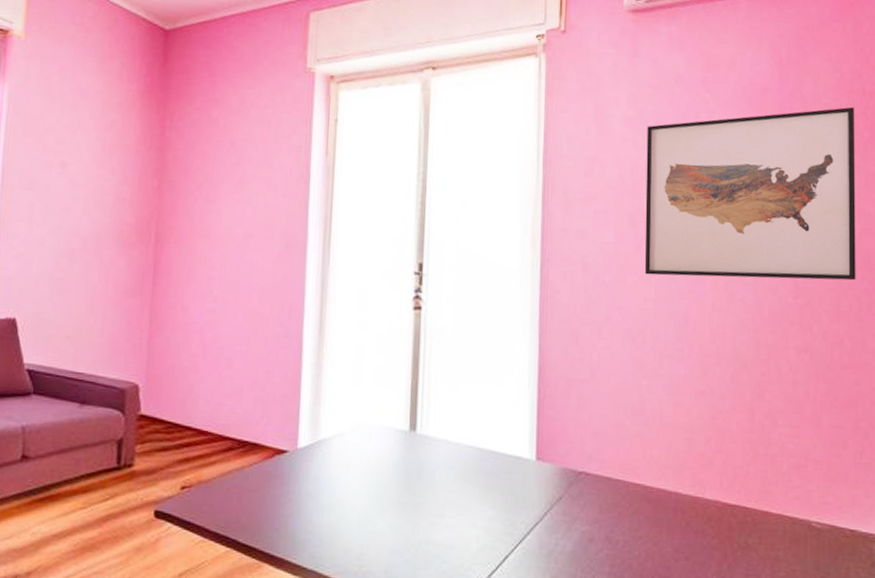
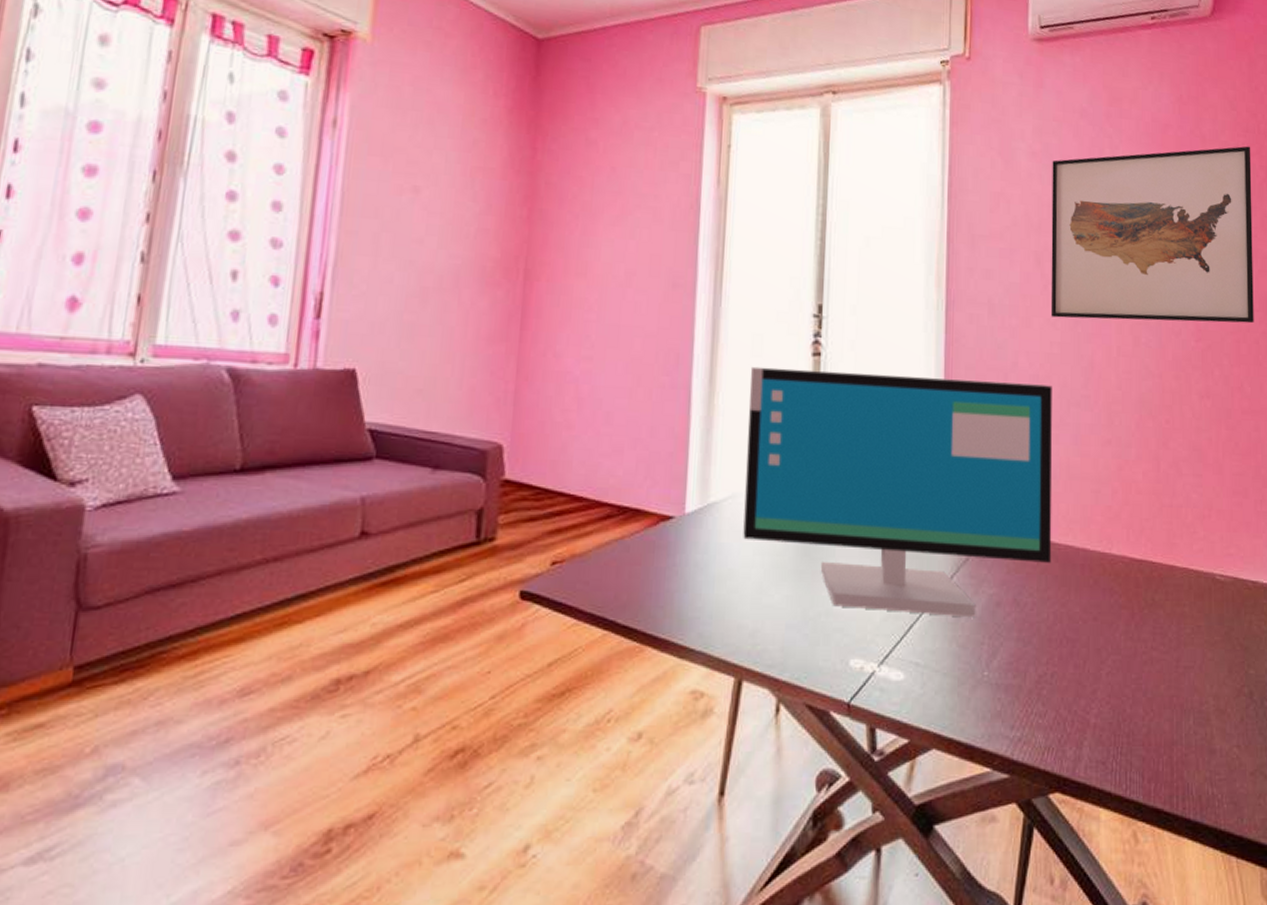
computer monitor: none [350,319,645,552] -> present [743,366,1052,618]

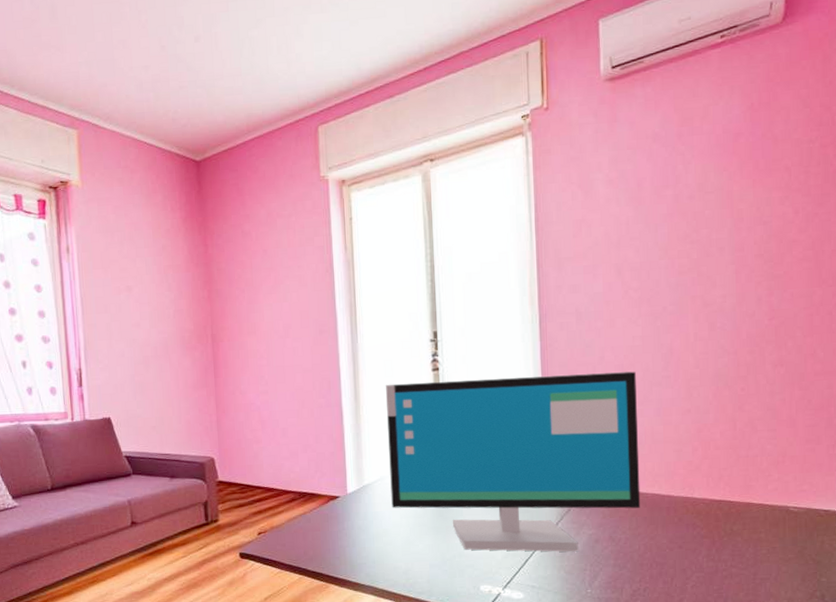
wall art: present [1050,146,1254,324] -> none [628,138,827,316]

